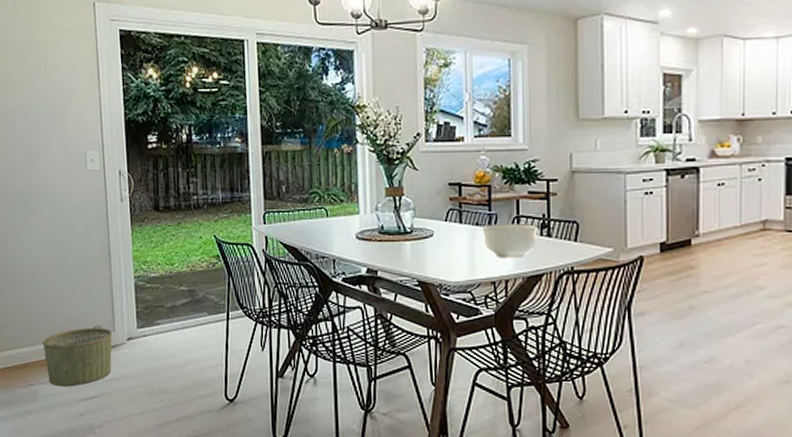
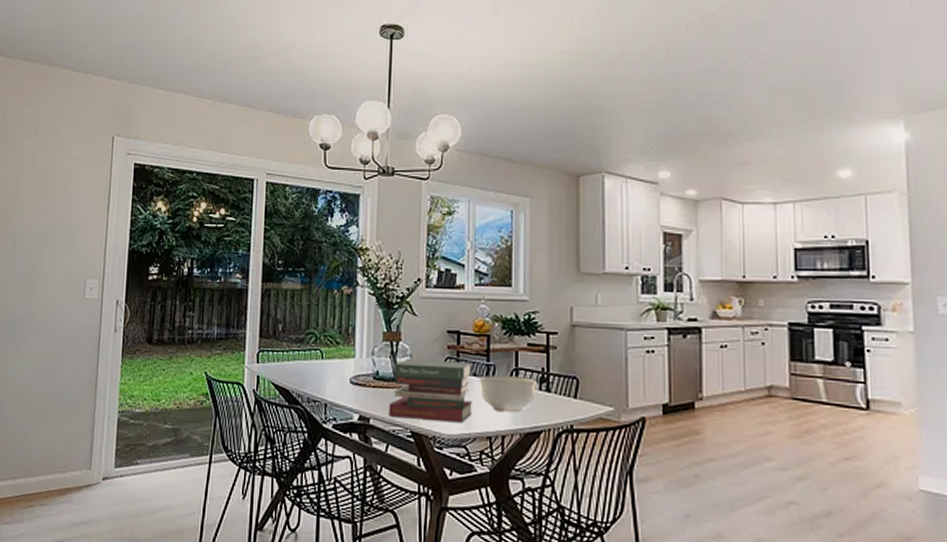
basket: present [42,325,113,387] -> none [13,461,89,529]
books: none [395,212,476,271] -> present [388,359,472,423]

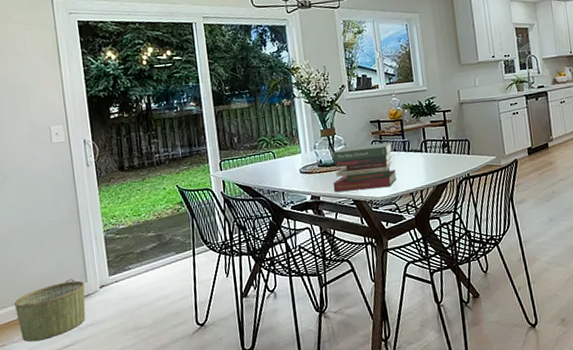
basket: none [13,461,89,529] -> present [13,278,86,342]
bowl: present [479,375,536,413] -> none [398,145,441,174]

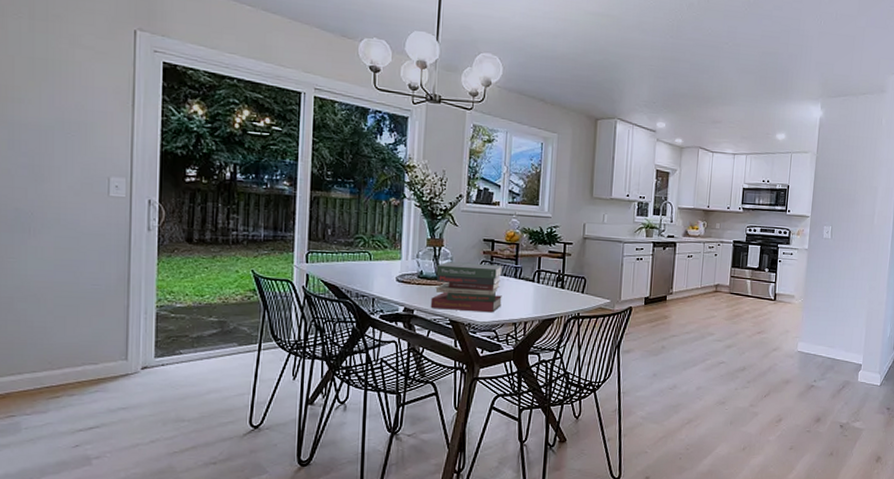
basket: present [13,278,86,342] -> none [32,353,124,417]

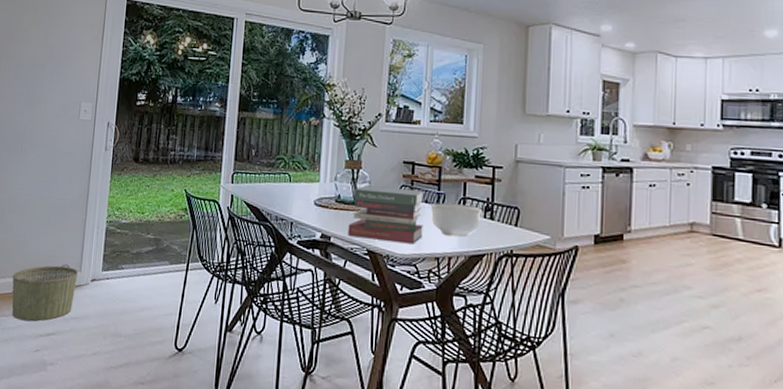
basket: none [32,353,124,417] -> present [12,264,79,321]
bowl: none [508,275,554,305] -> present [430,203,482,238]

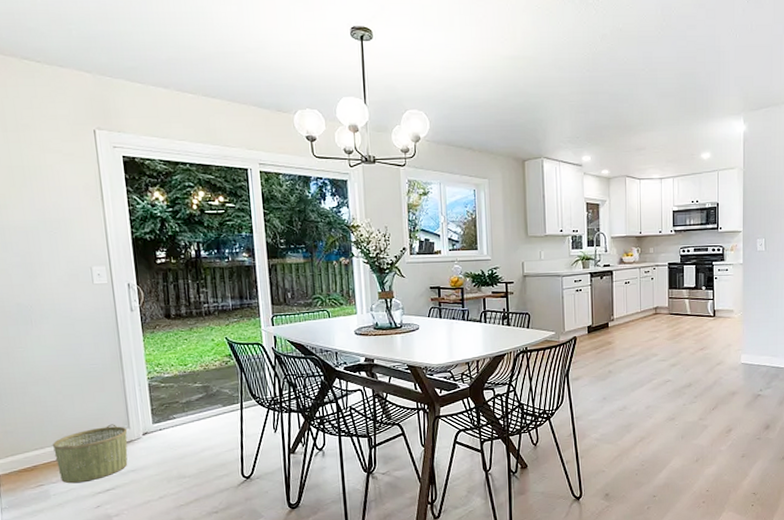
books: present [347,185,424,245] -> none [388,309,454,357]
bowl: present [430,203,482,238] -> none [457,316,500,344]

